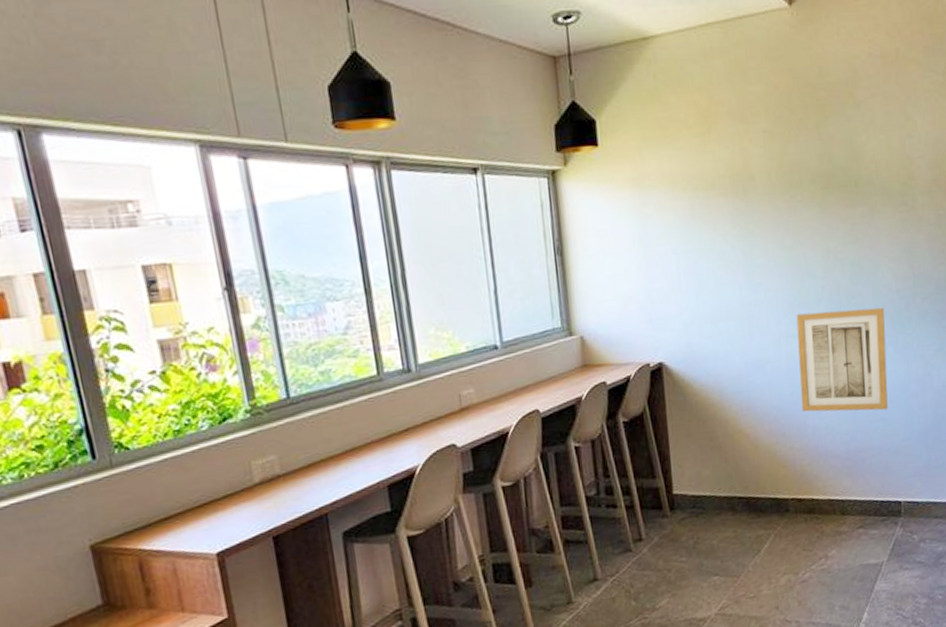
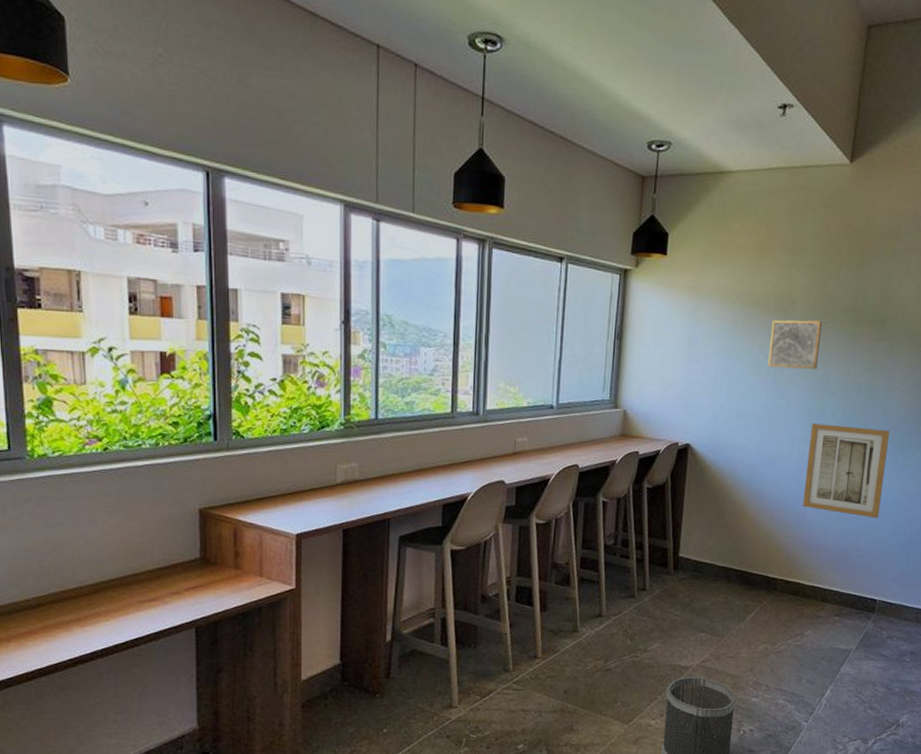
wall art: none [731,195,793,259] -> present [768,319,822,370]

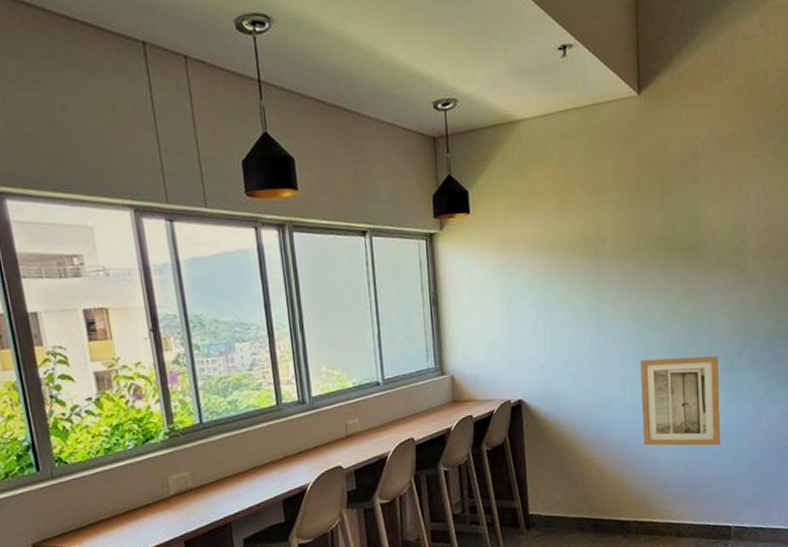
wall art: present [768,319,822,370] -> none [585,257,638,311]

